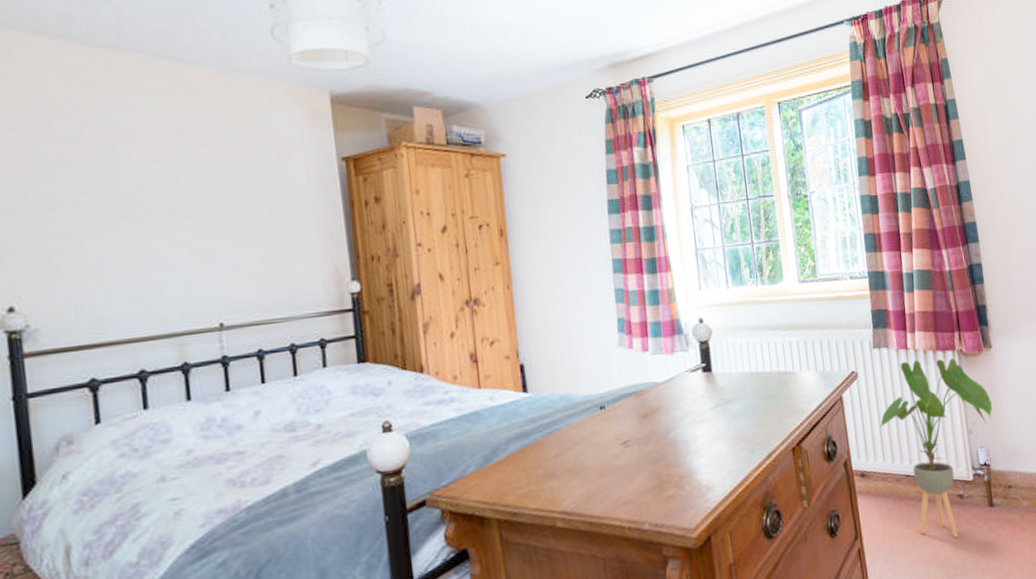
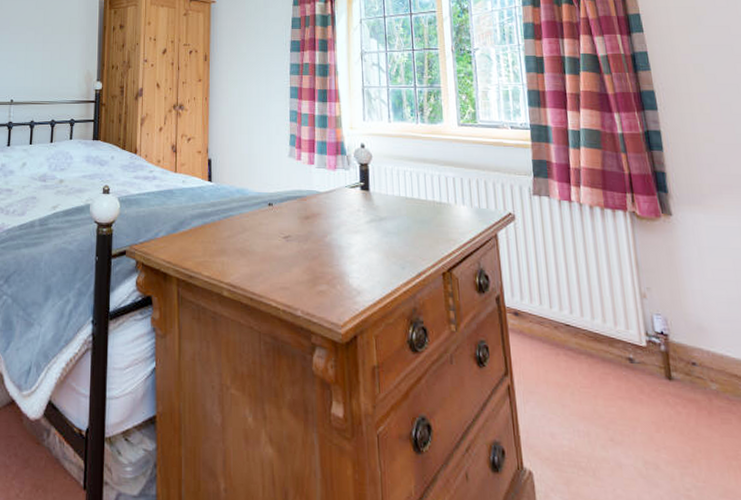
house plant: present [879,358,993,538] -> none [537,213,673,402]

